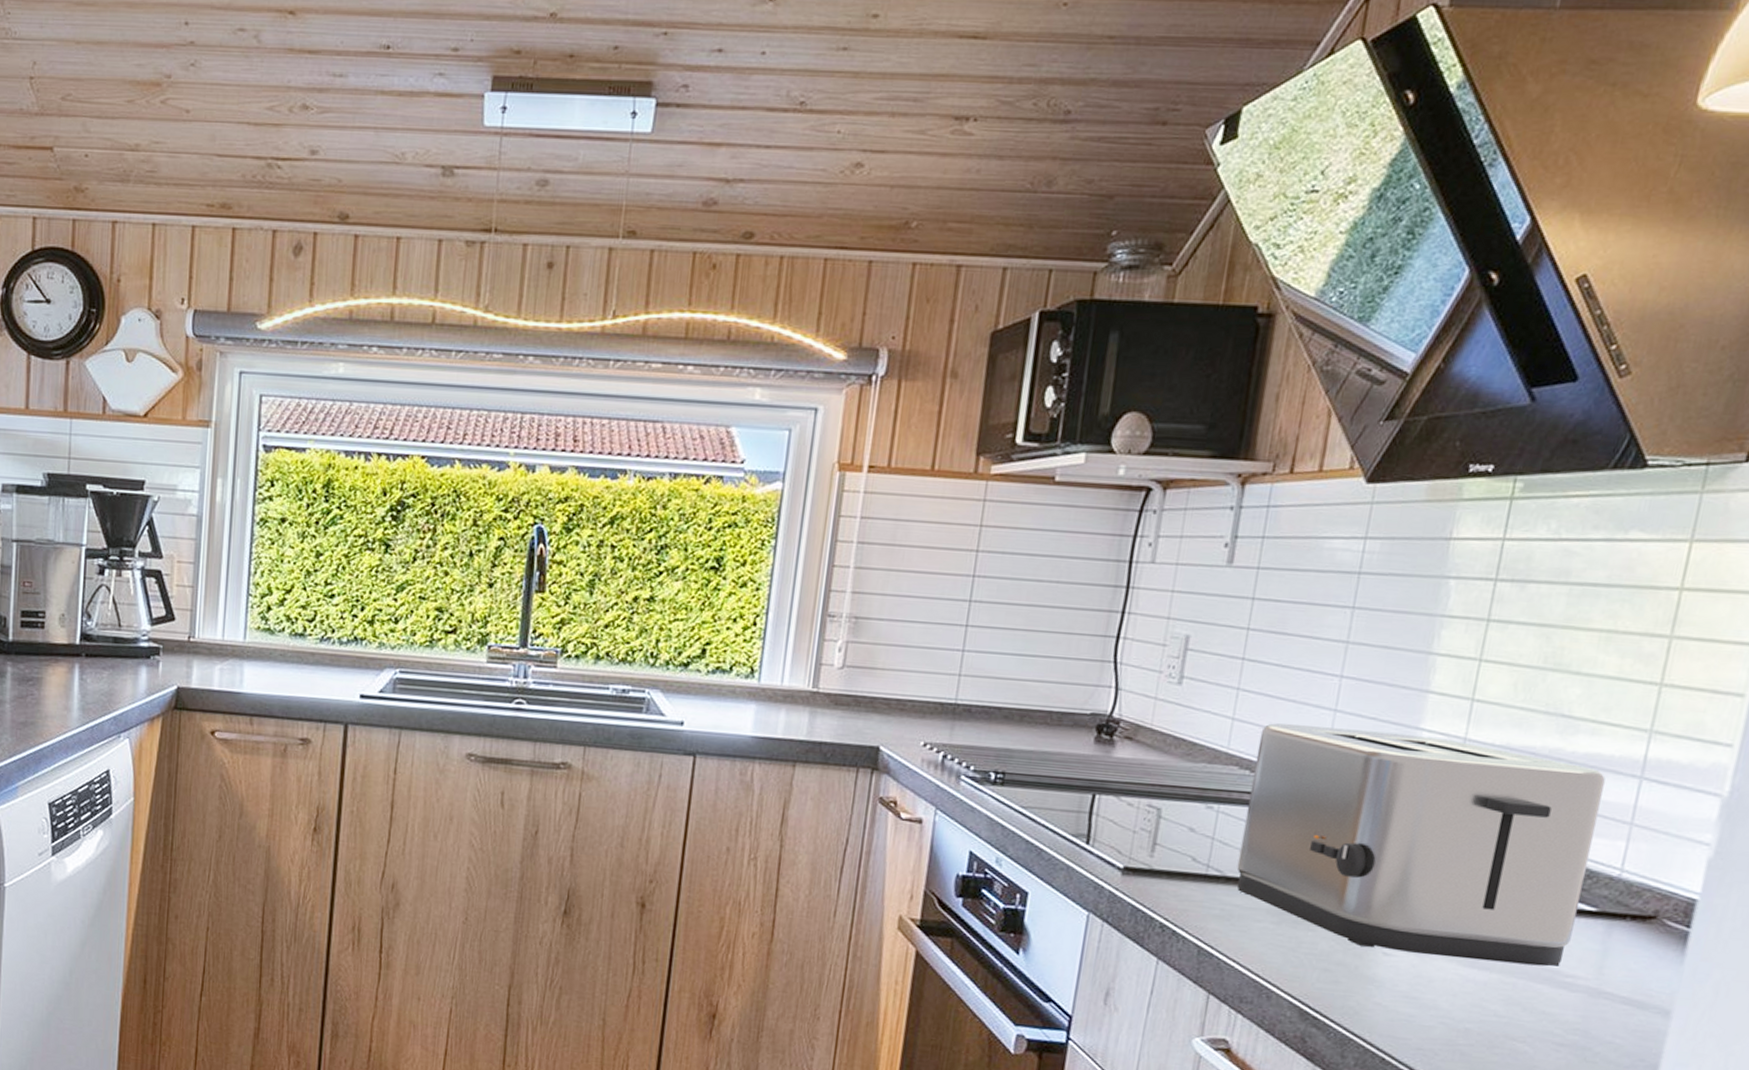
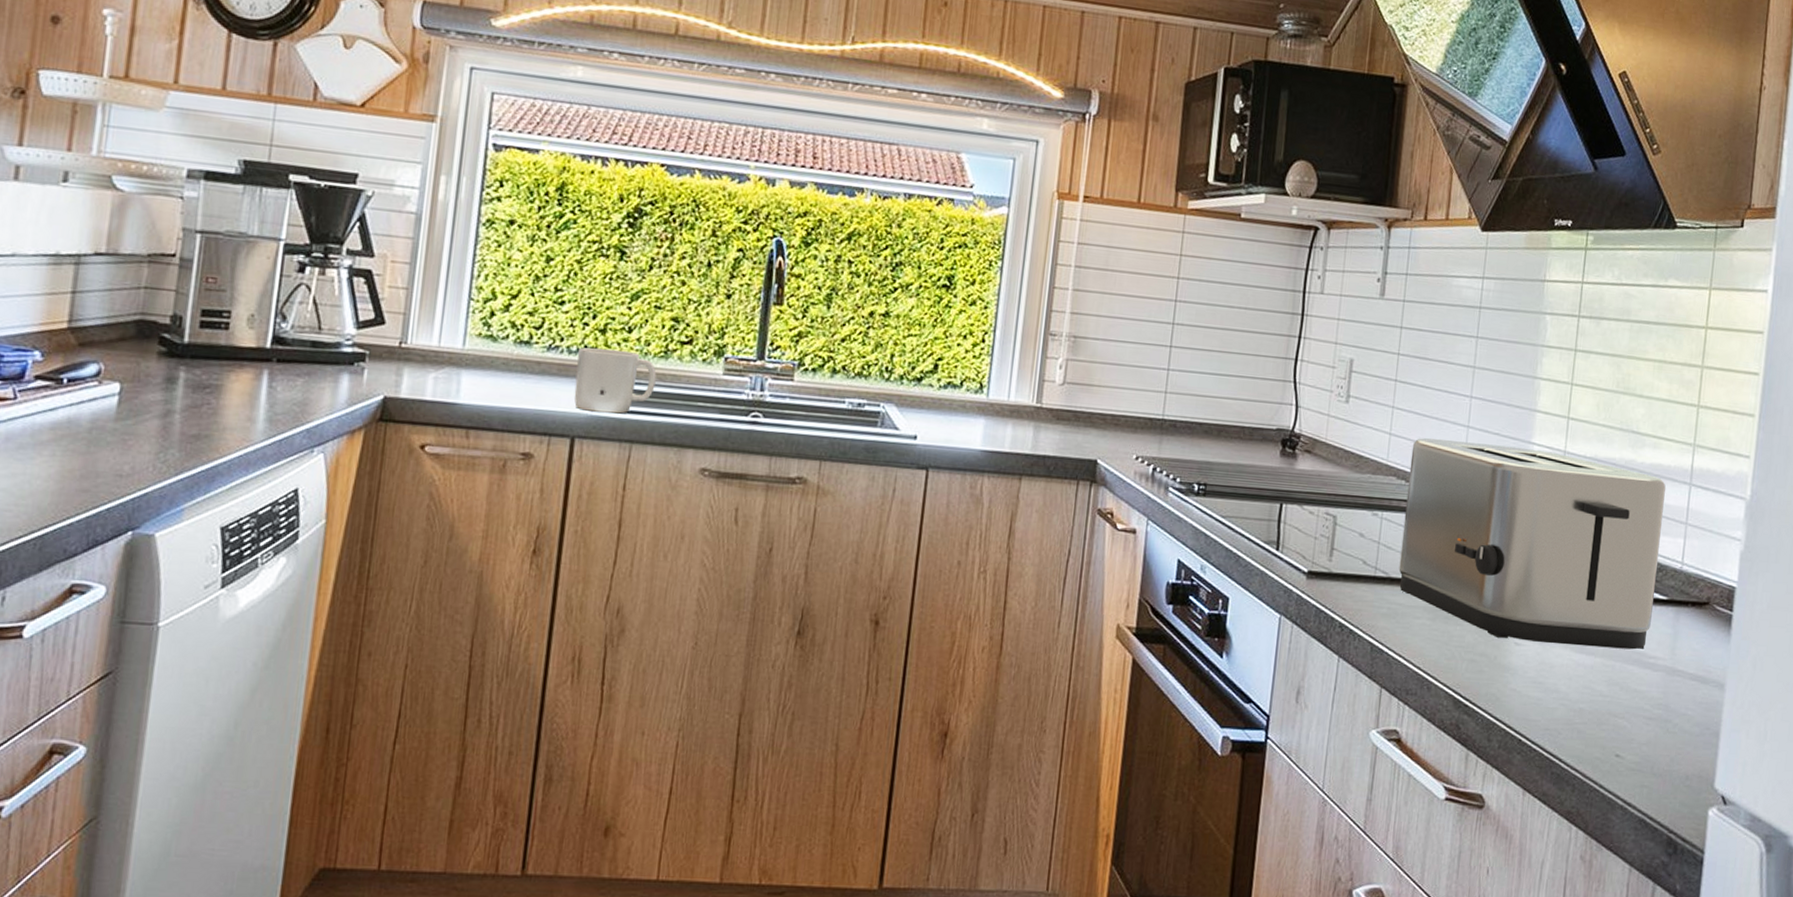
mug: none [346,638,423,702] -> present [574,347,657,414]

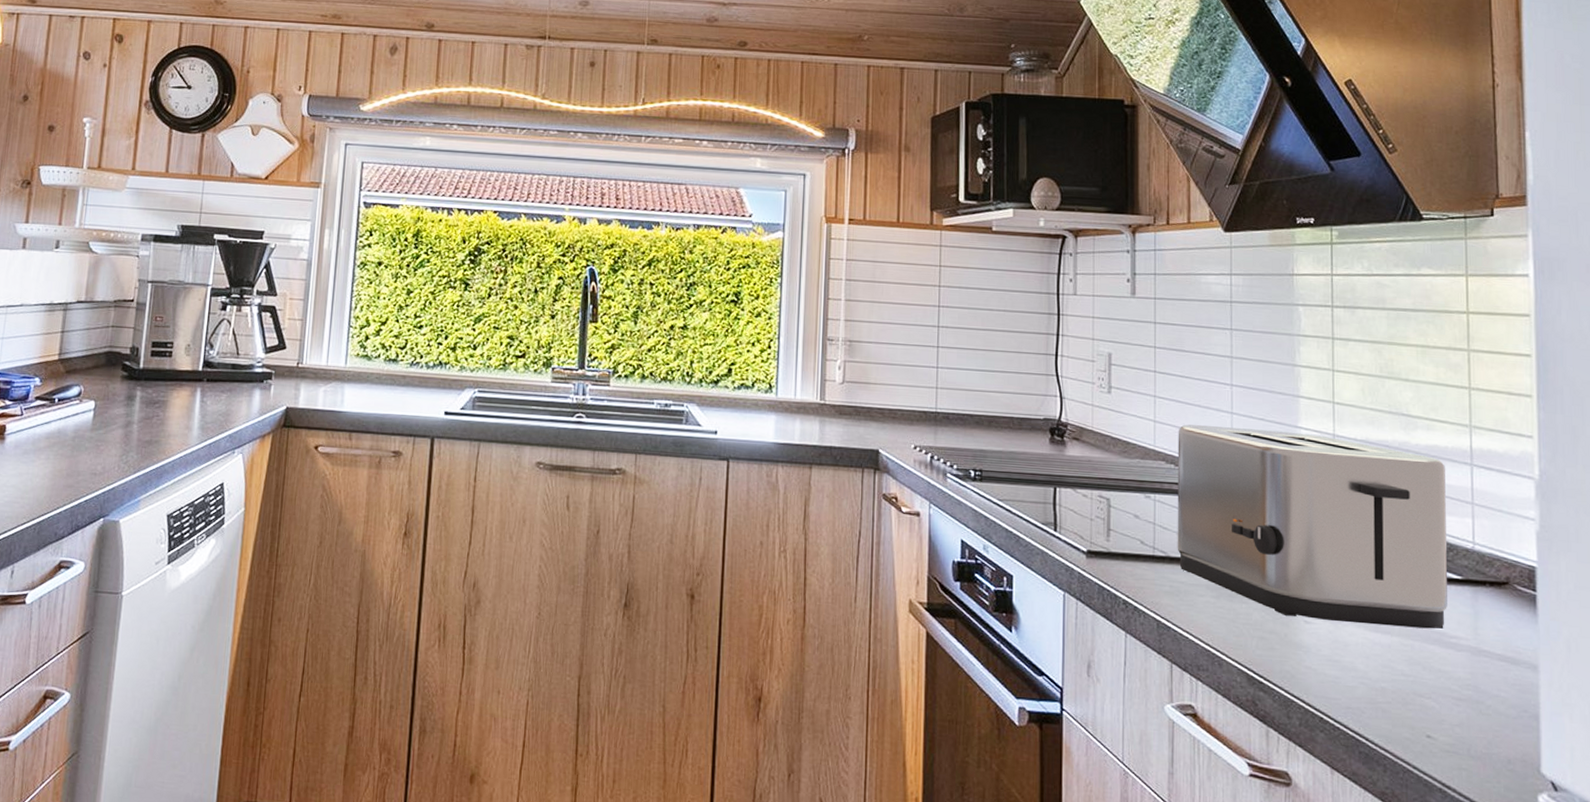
mug: present [574,347,657,414] -> none [432,363,497,417]

